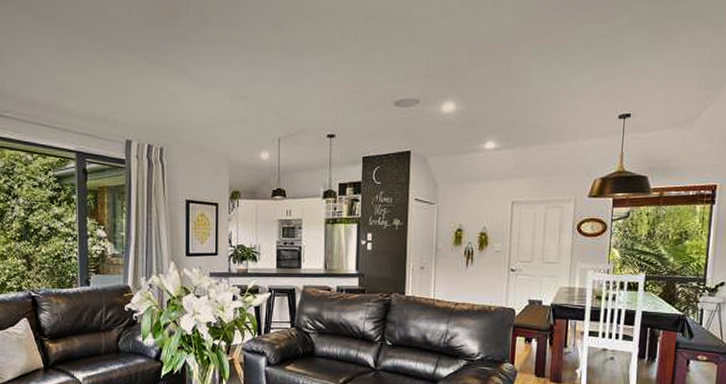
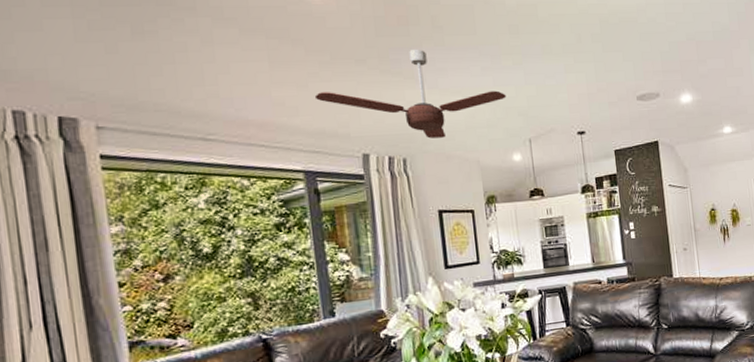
ceiling fan: none [90,40,262,130] -> present [314,49,507,139]

